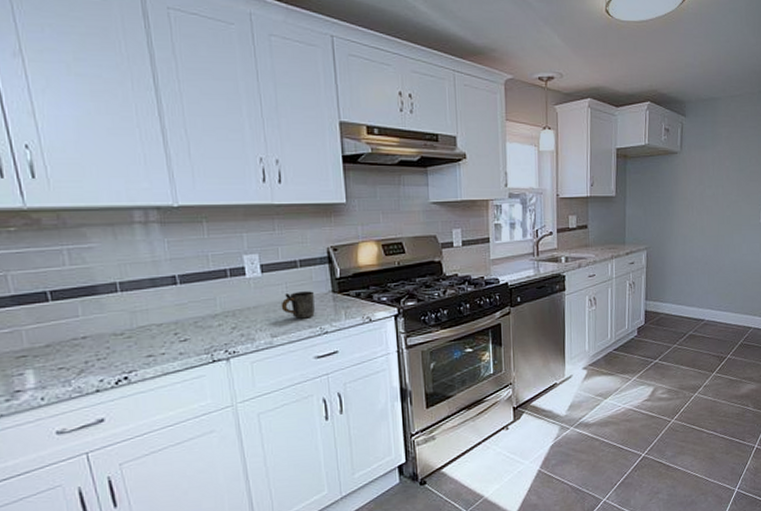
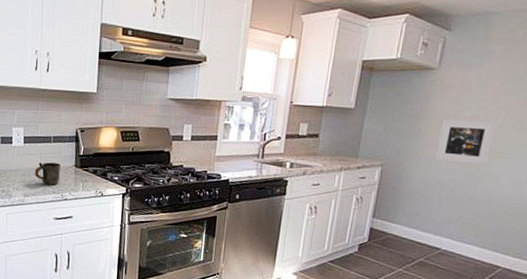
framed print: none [689,198,732,238] -> present [435,119,496,164]

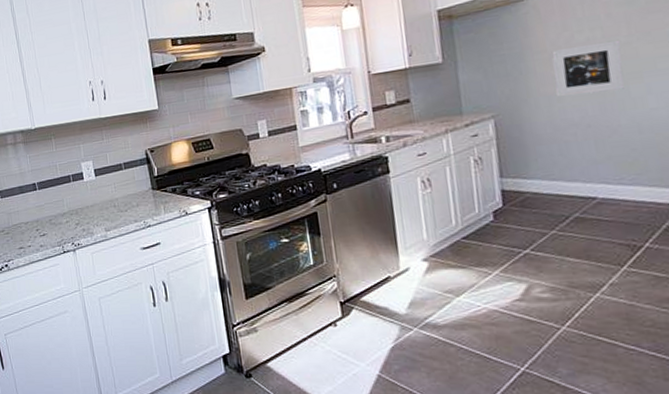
mug: present [34,162,61,185] -> none [111,189,139,214]

